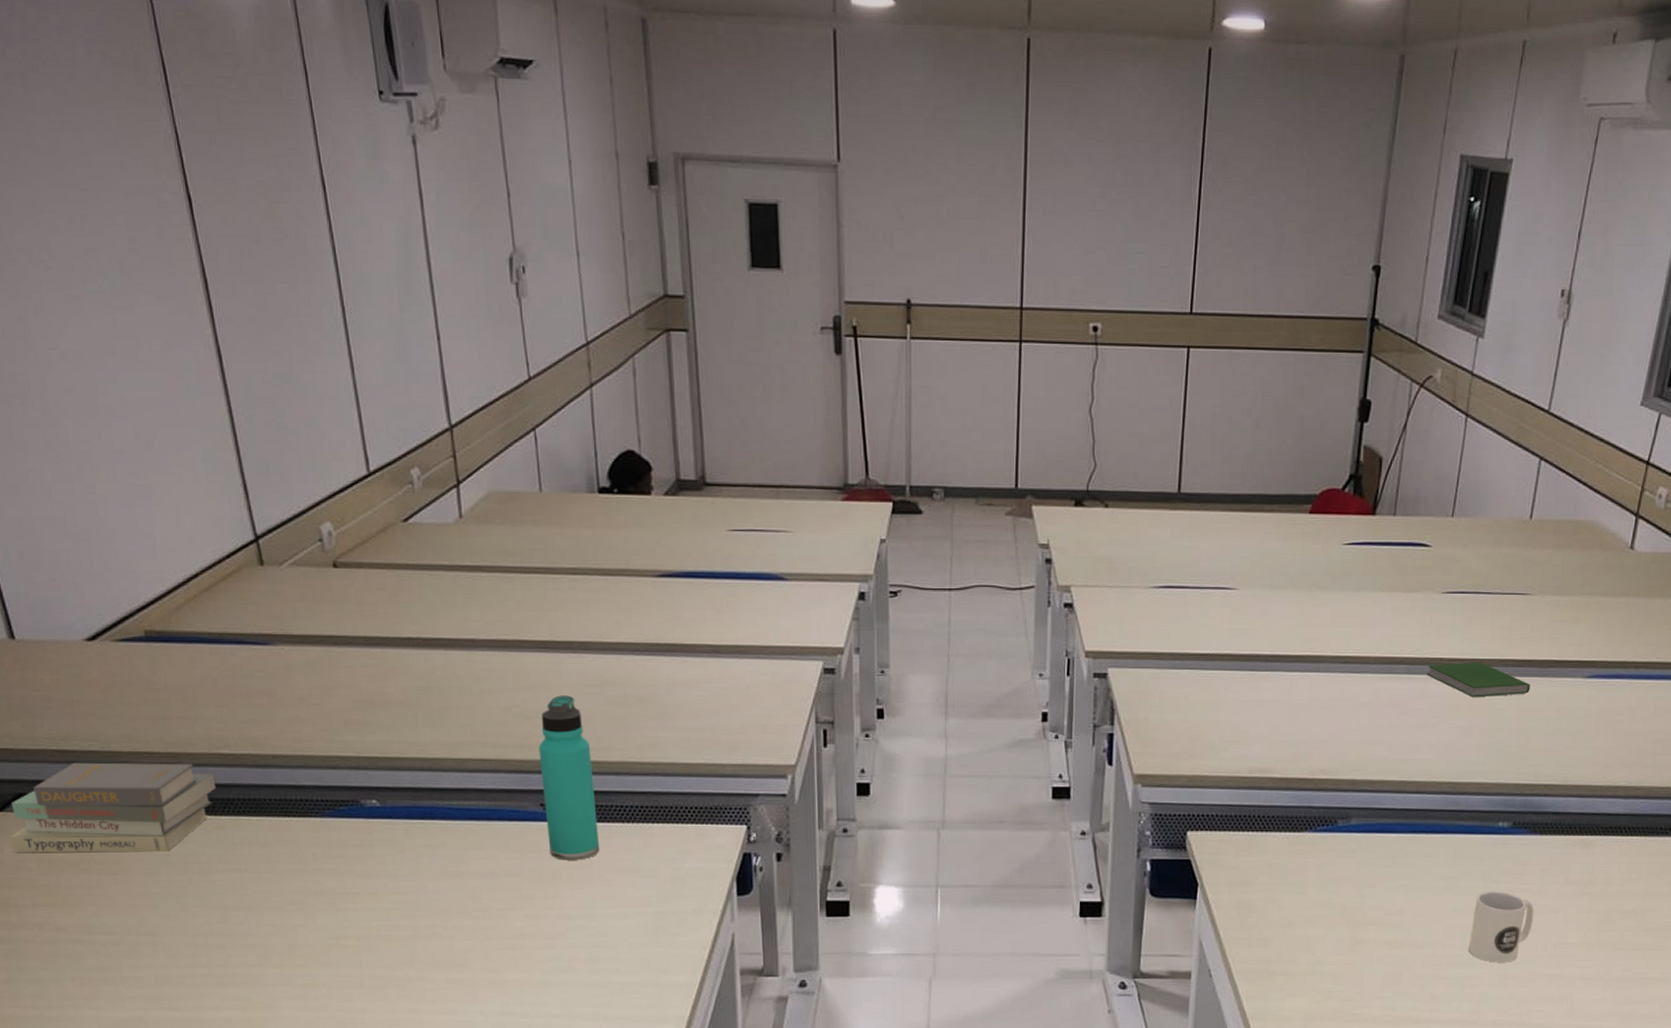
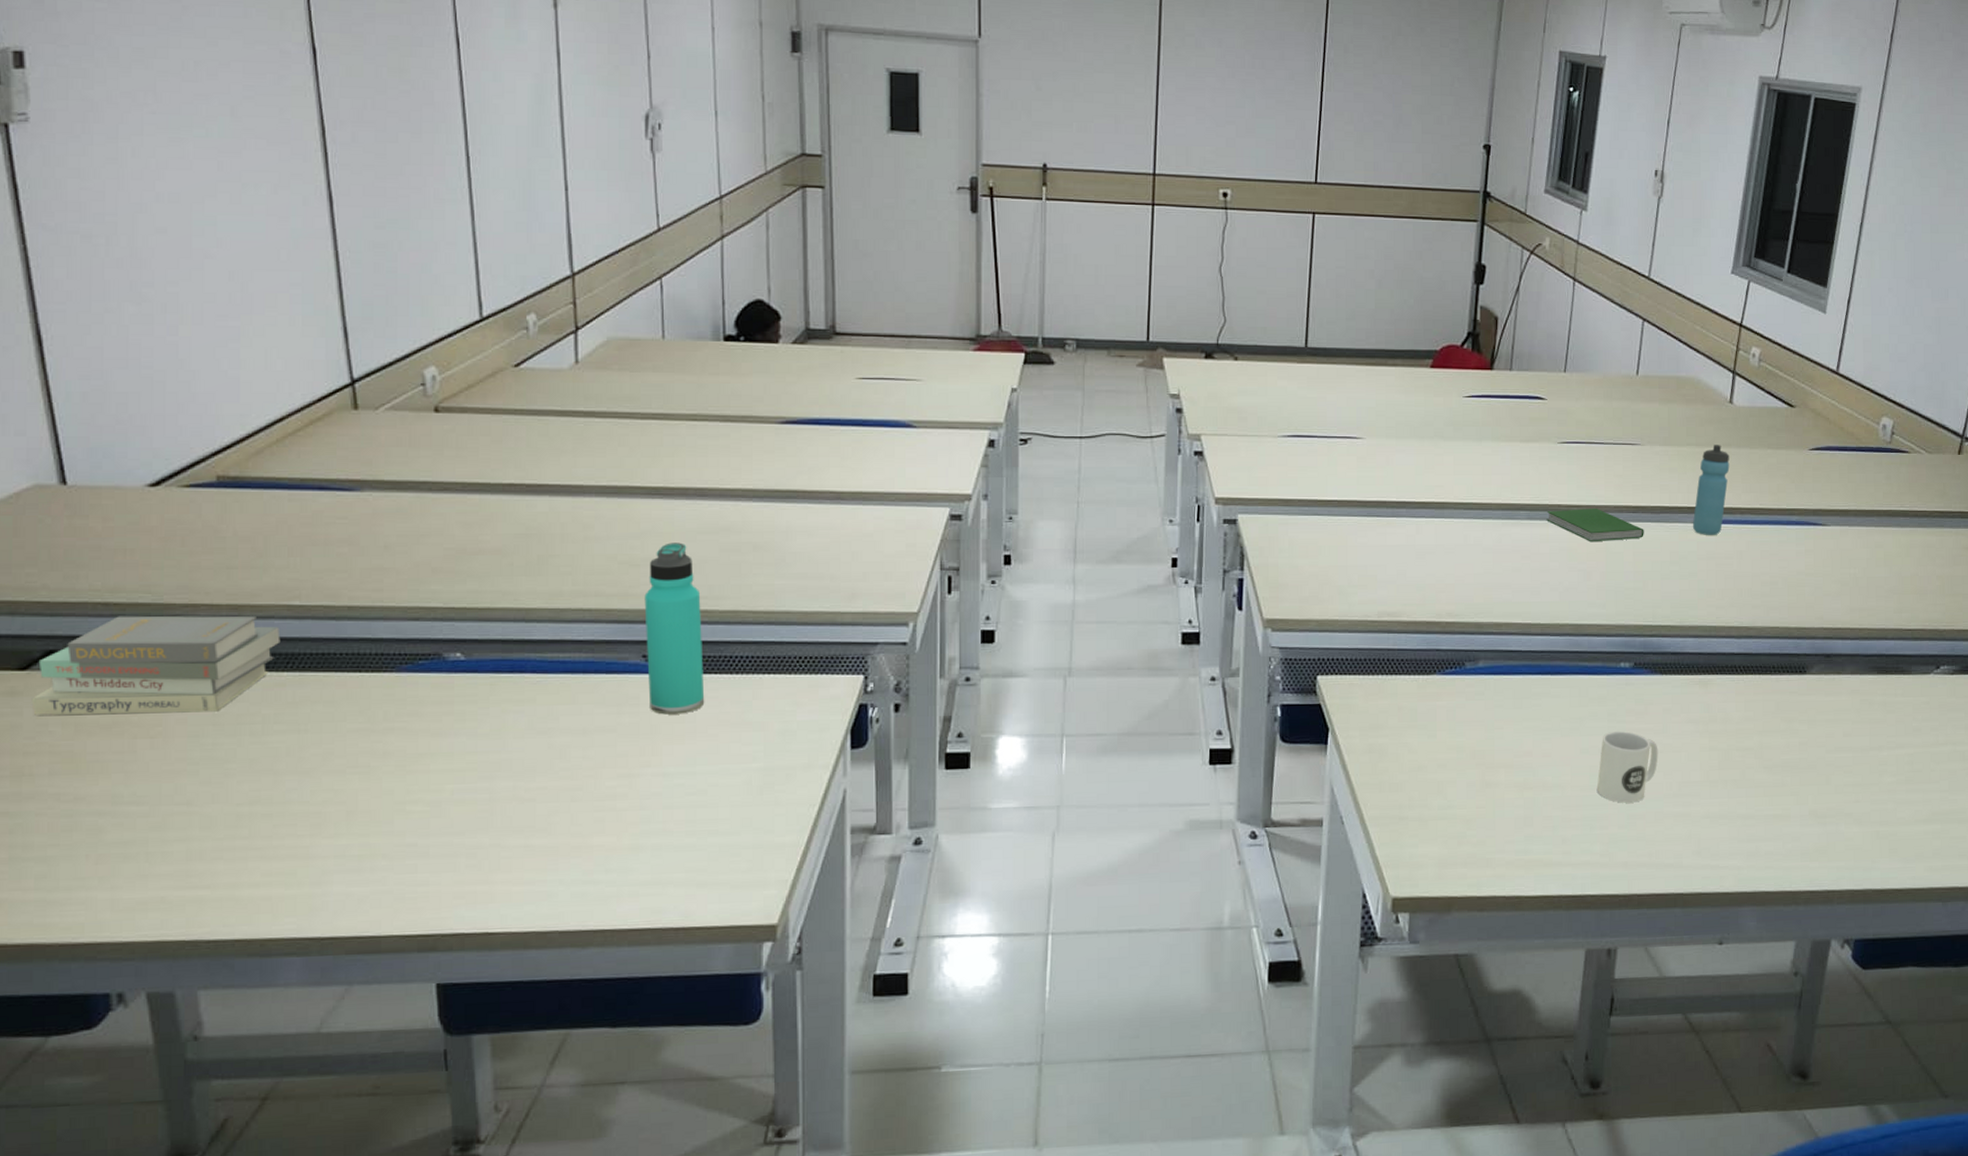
water bottle: none [1582,594,1627,691] -> present [1692,445,1730,535]

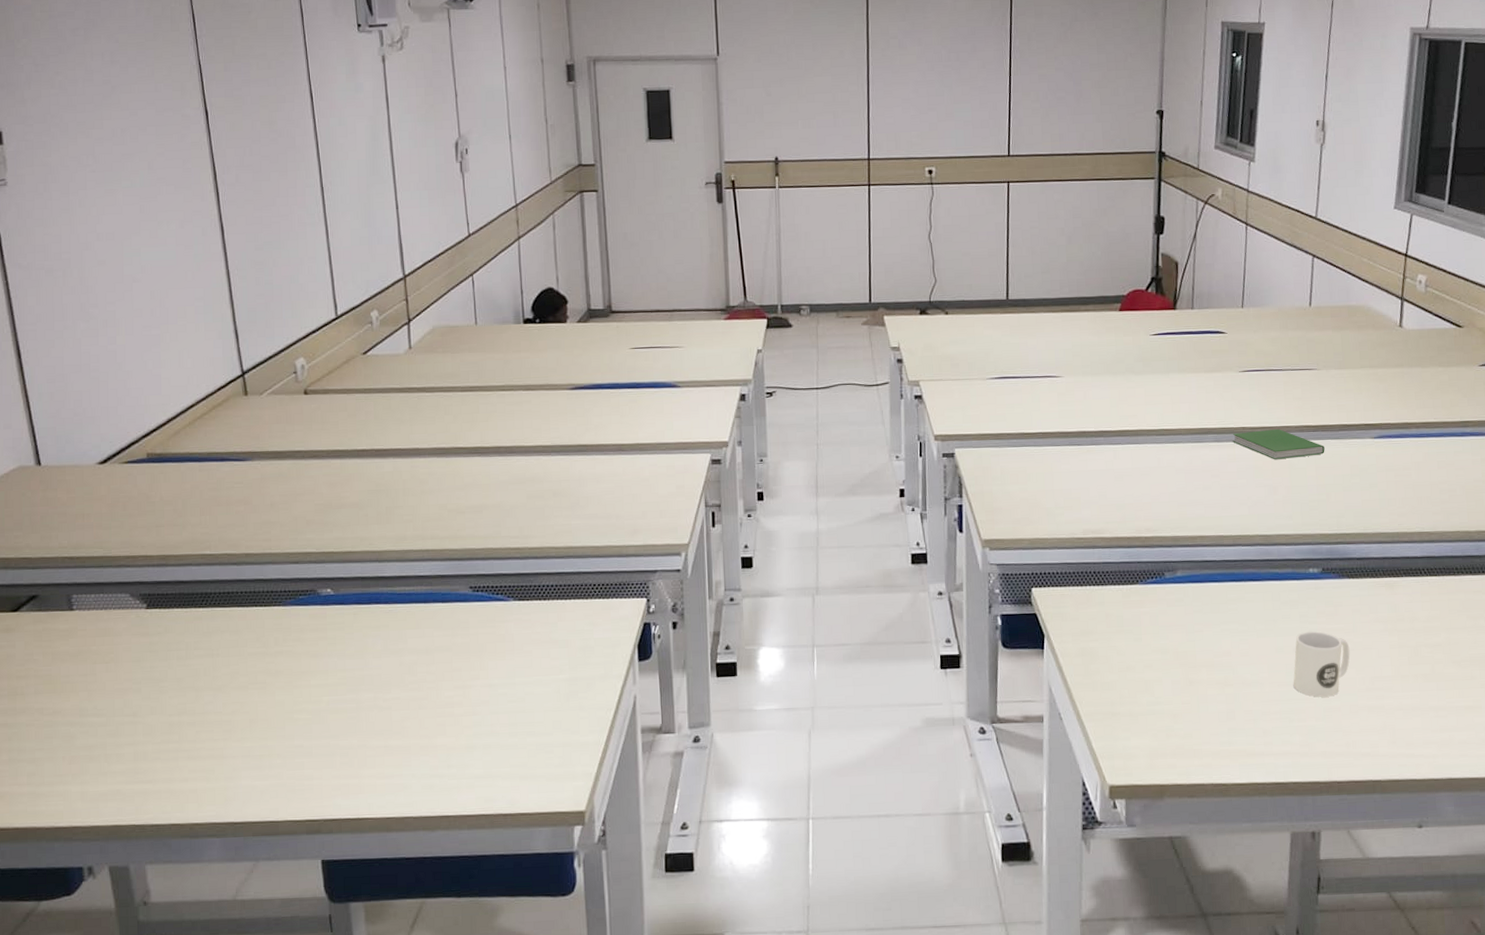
books: present [31,615,281,715] -> none [21,564,197,647]
thermos bottle: present [644,542,705,715] -> none [469,492,520,636]
water bottle: present [1692,445,1730,535] -> none [1370,366,1403,449]

